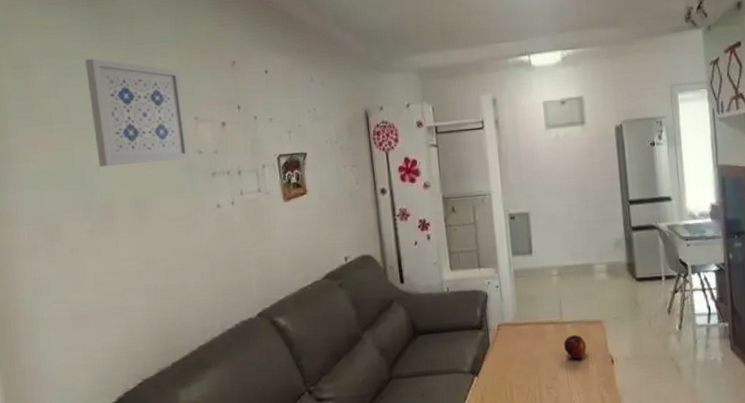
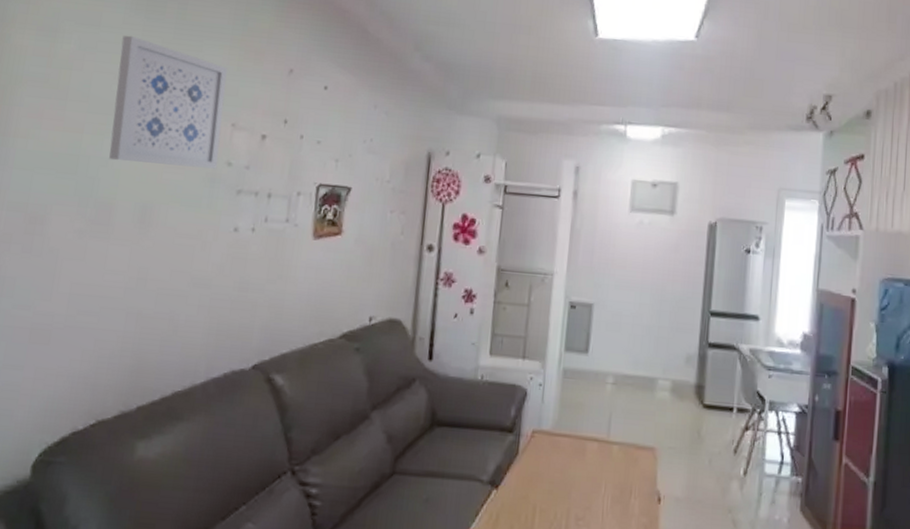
fruit: present [564,335,587,359] -> none [605,459,632,490]

